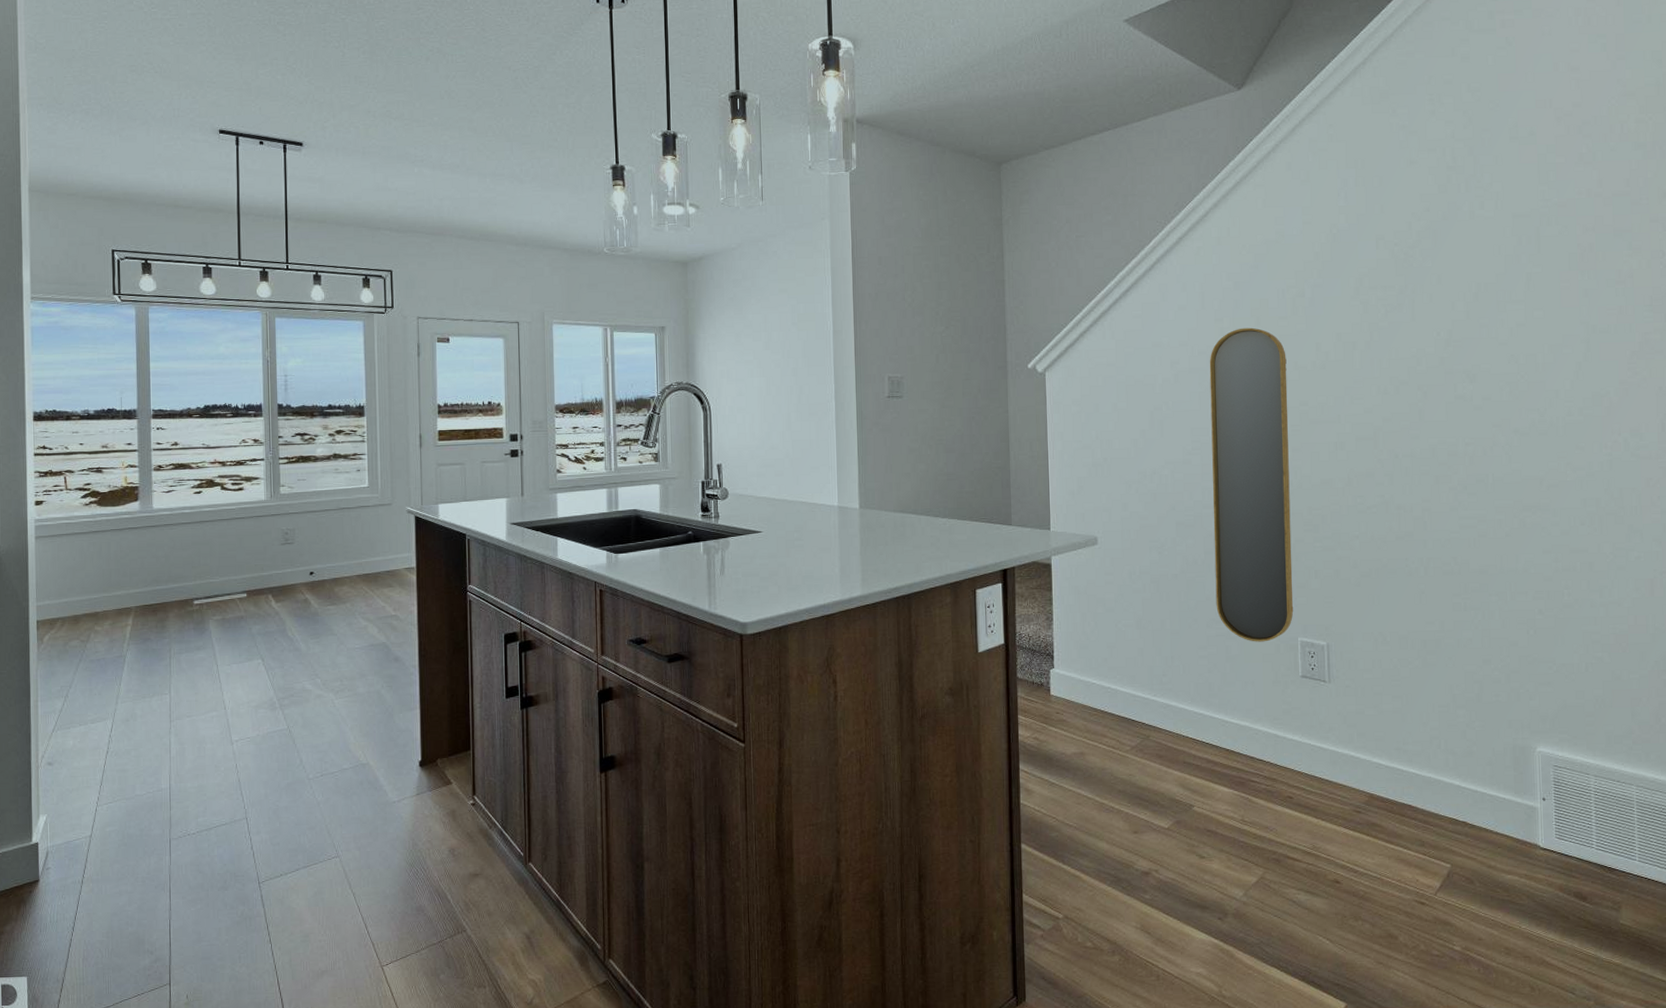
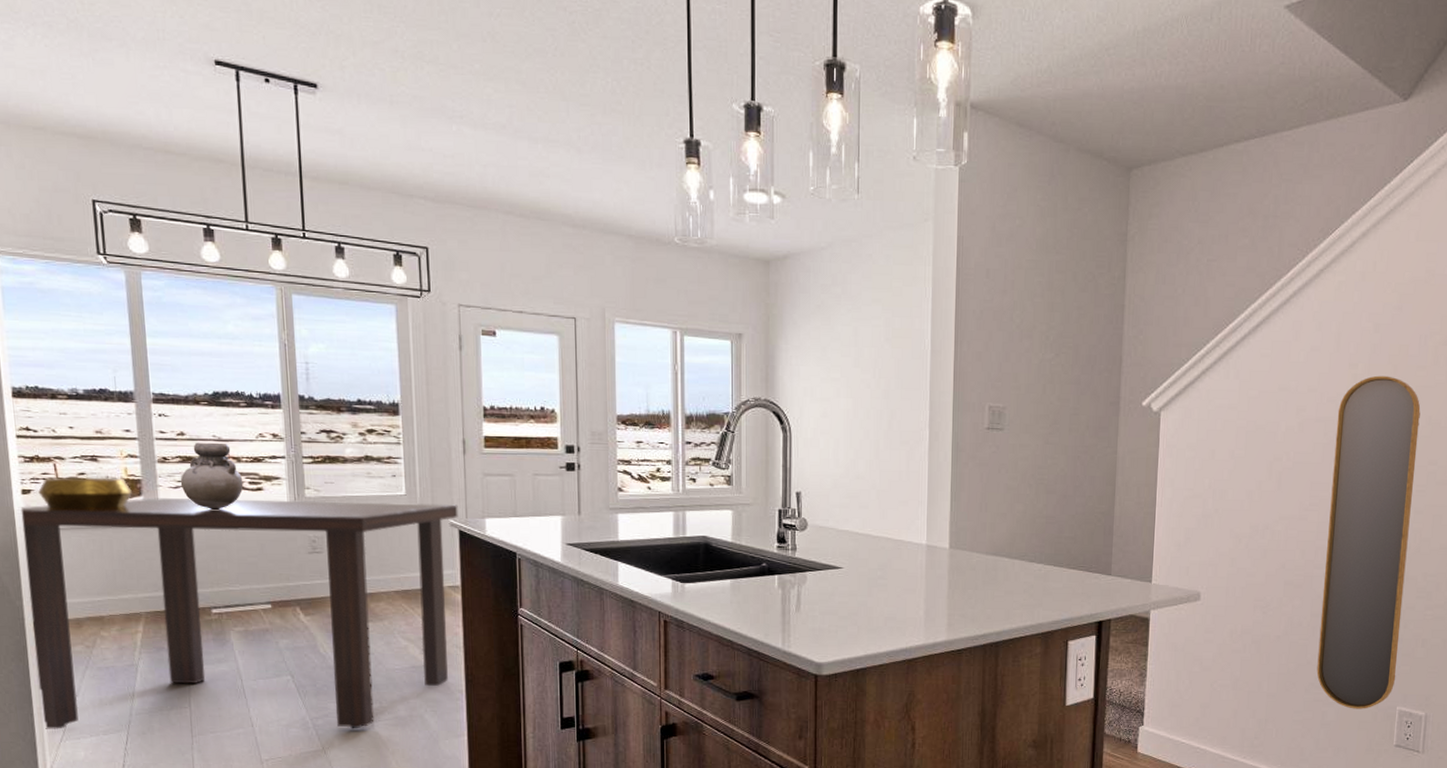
dining table: none [33,493,415,721] -> present [20,498,458,729]
decorative bowl: none [49,486,131,516] -> present [38,477,133,509]
vase: none [172,450,227,510] -> present [180,442,244,510]

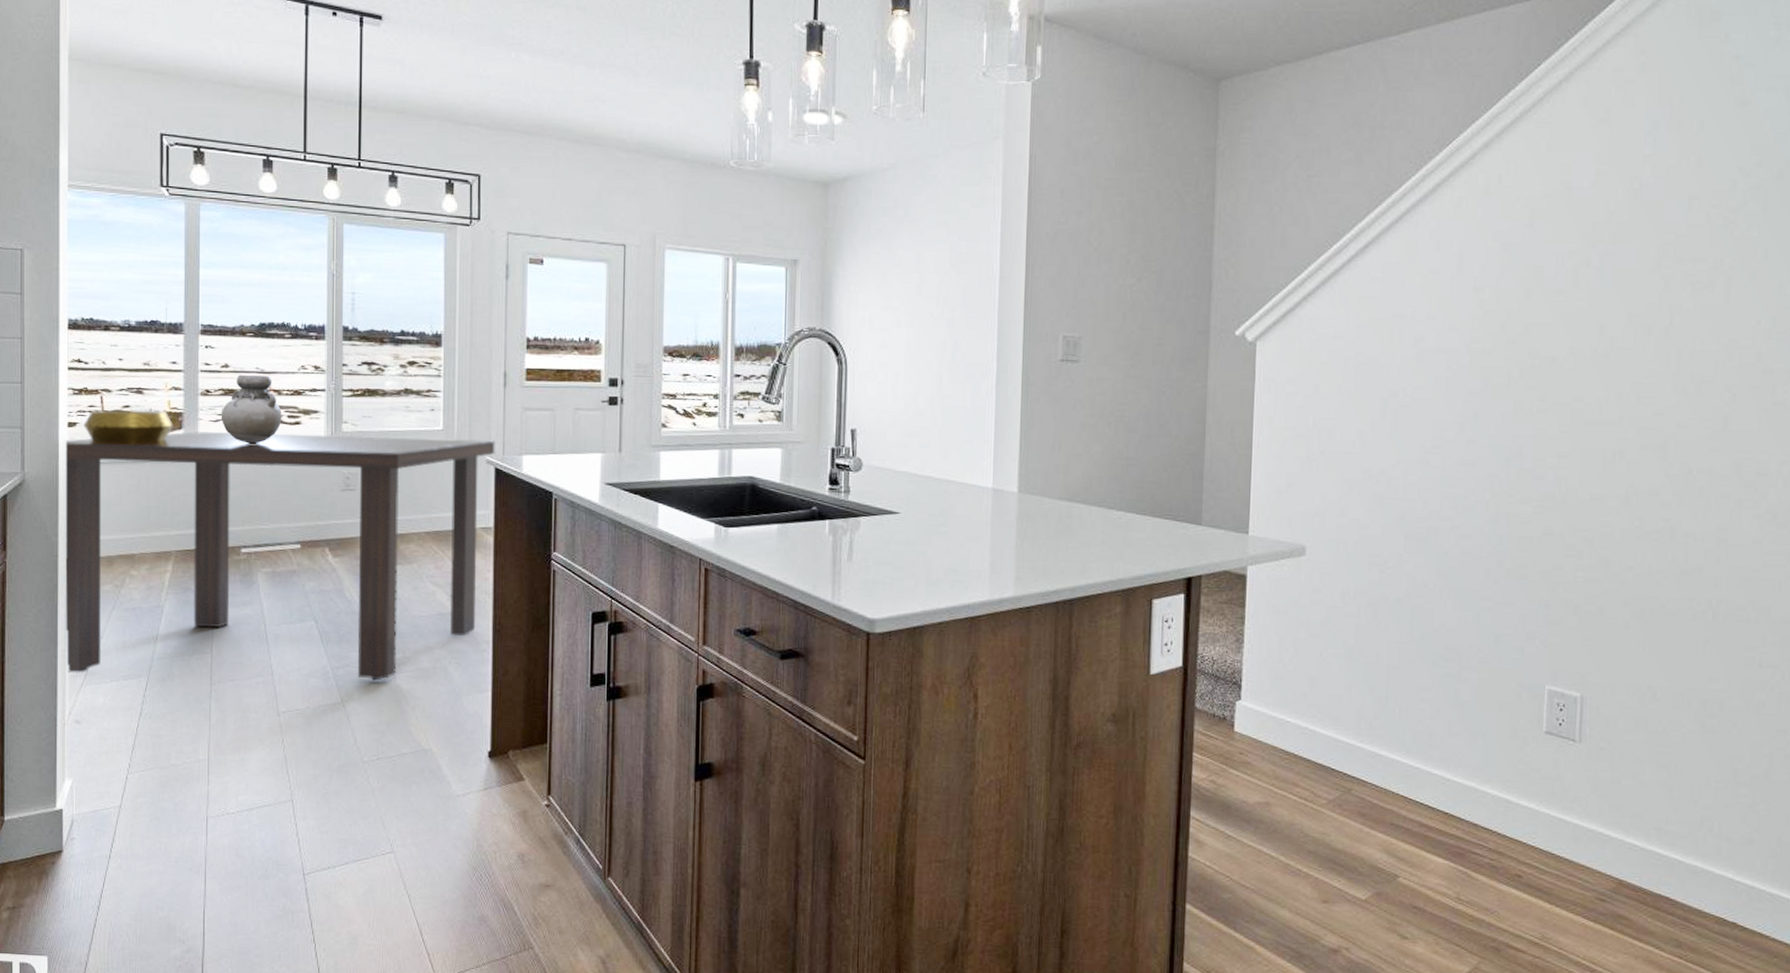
home mirror: present [1316,375,1421,709] -> none [1446,300,1561,688]

